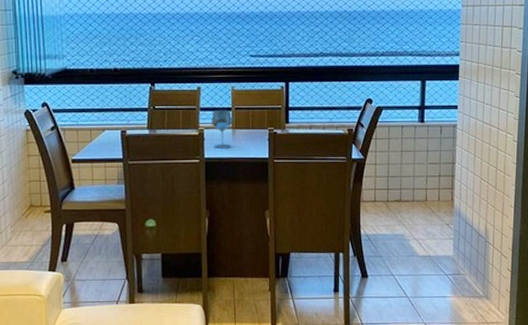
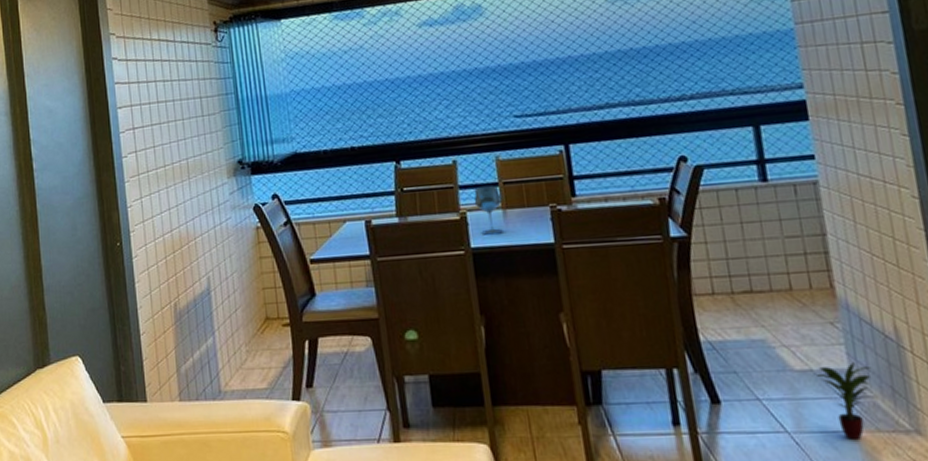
potted plant: none [432,251,467,302] -> present [817,362,872,440]

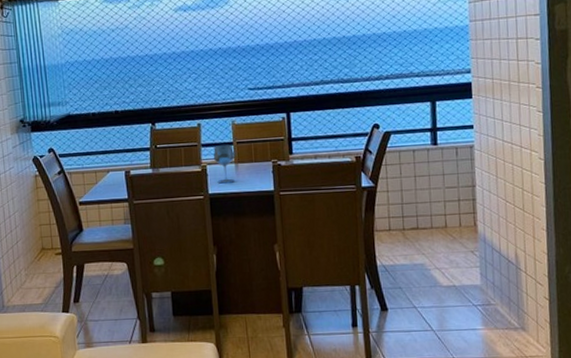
potted plant: present [817,362,872,440] -> none [458,280,497,335]

